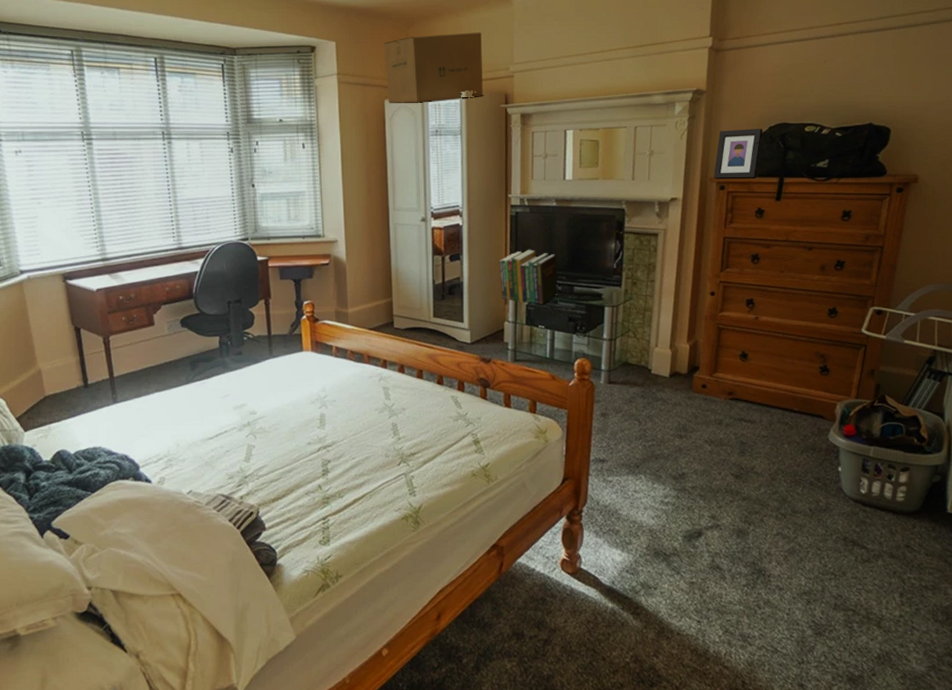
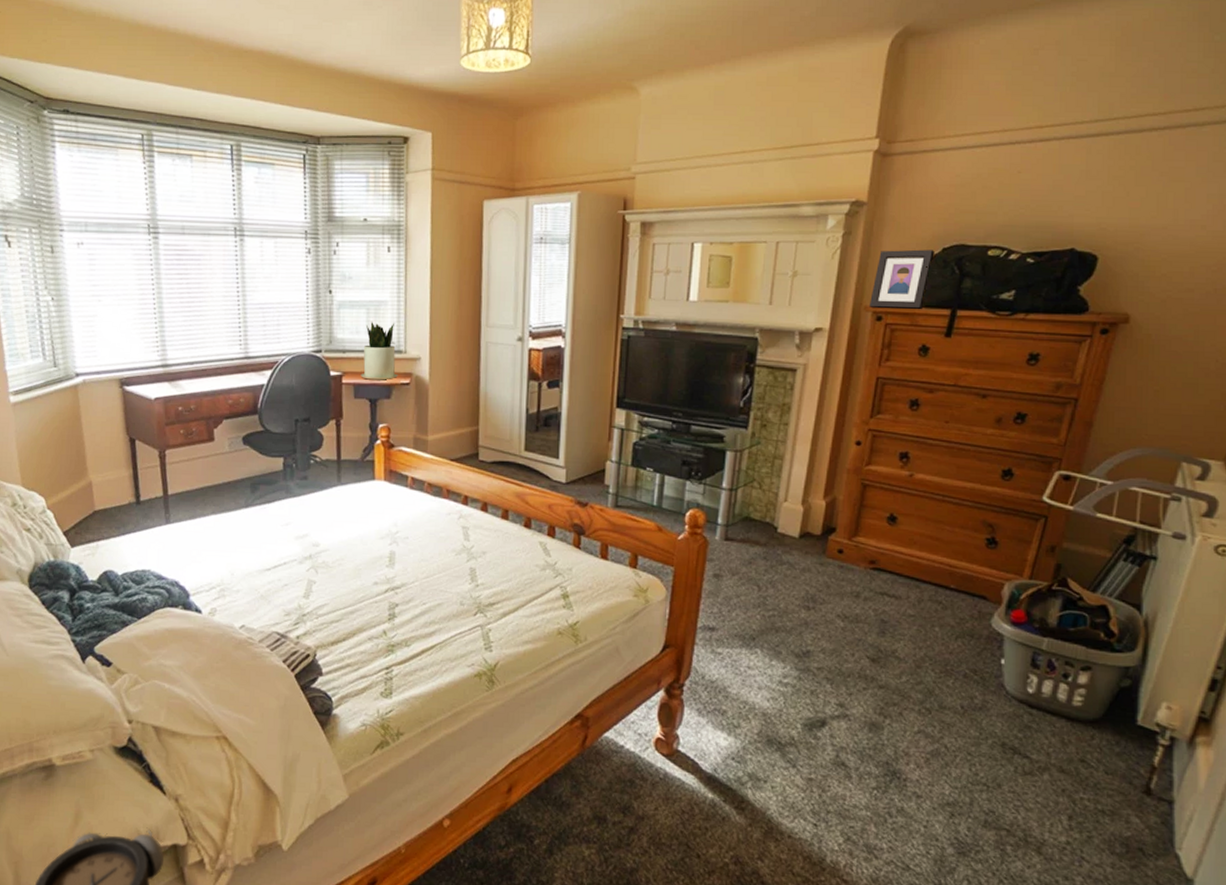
planter: none [285,210,318,262] -> present [360,321,398,381]
box: present [384,32,483,104] -> none [486,125,601,207]
books: present [499,249,558,305] -> none [604,379,673,445]

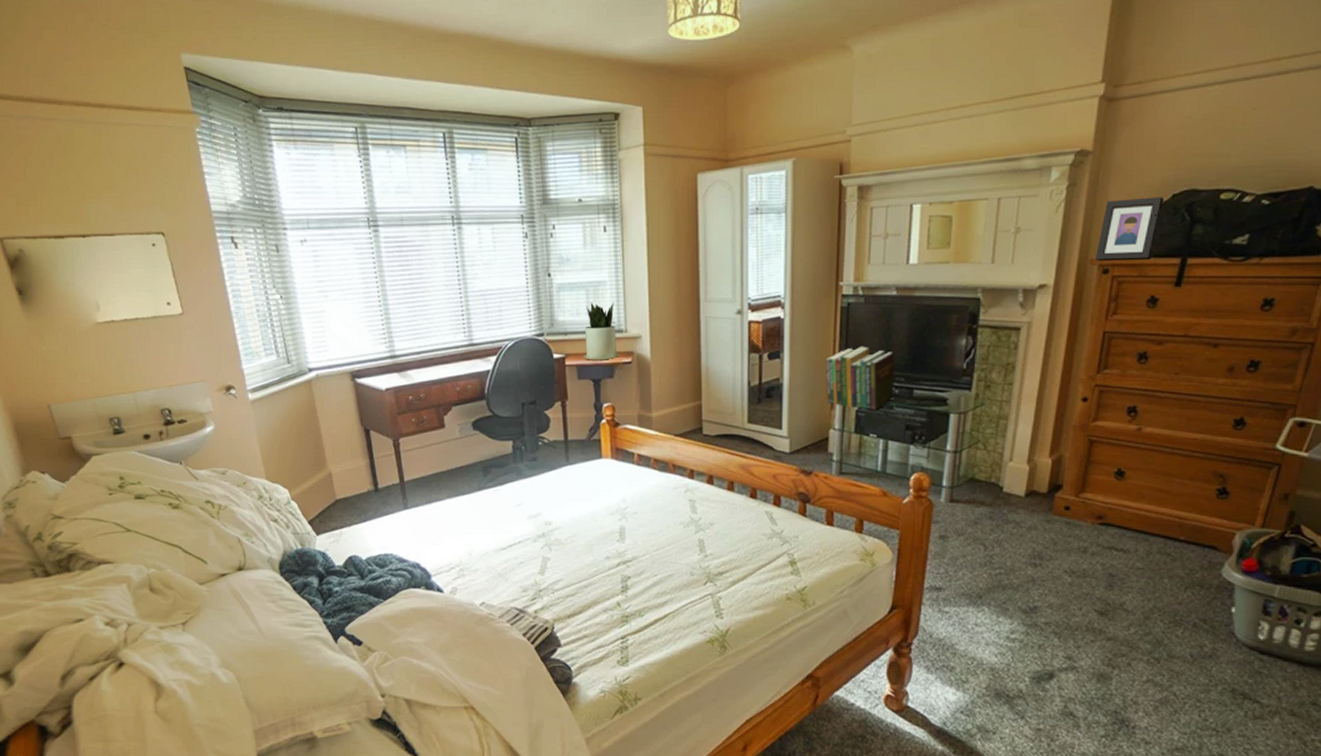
books: none [604,379,673,445] -> present [826,346,894,411]

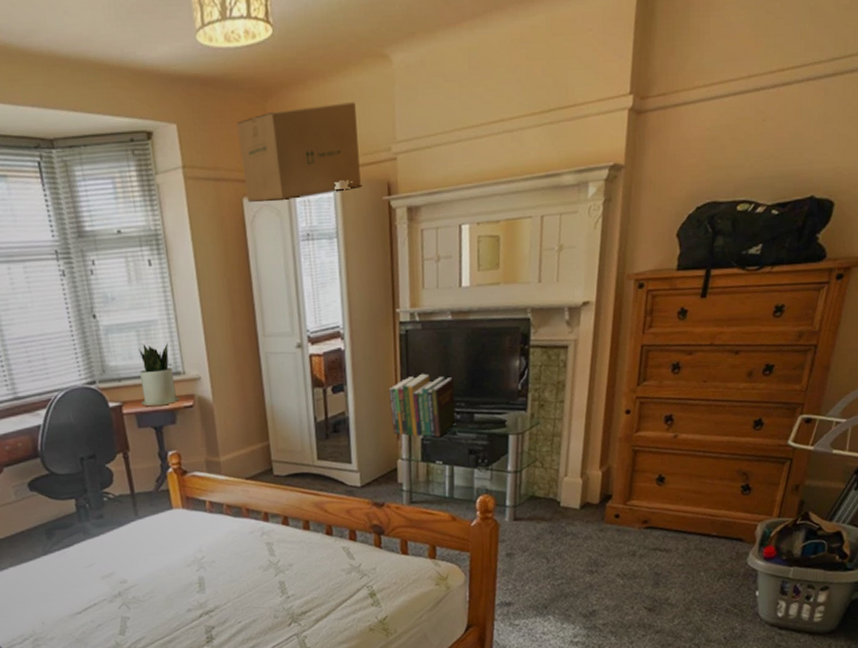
box: none [698,88,814,178] -> present [236,102,361,203]
picture frame: present [1095,197,1164,262] -> none [631,210,689,276]

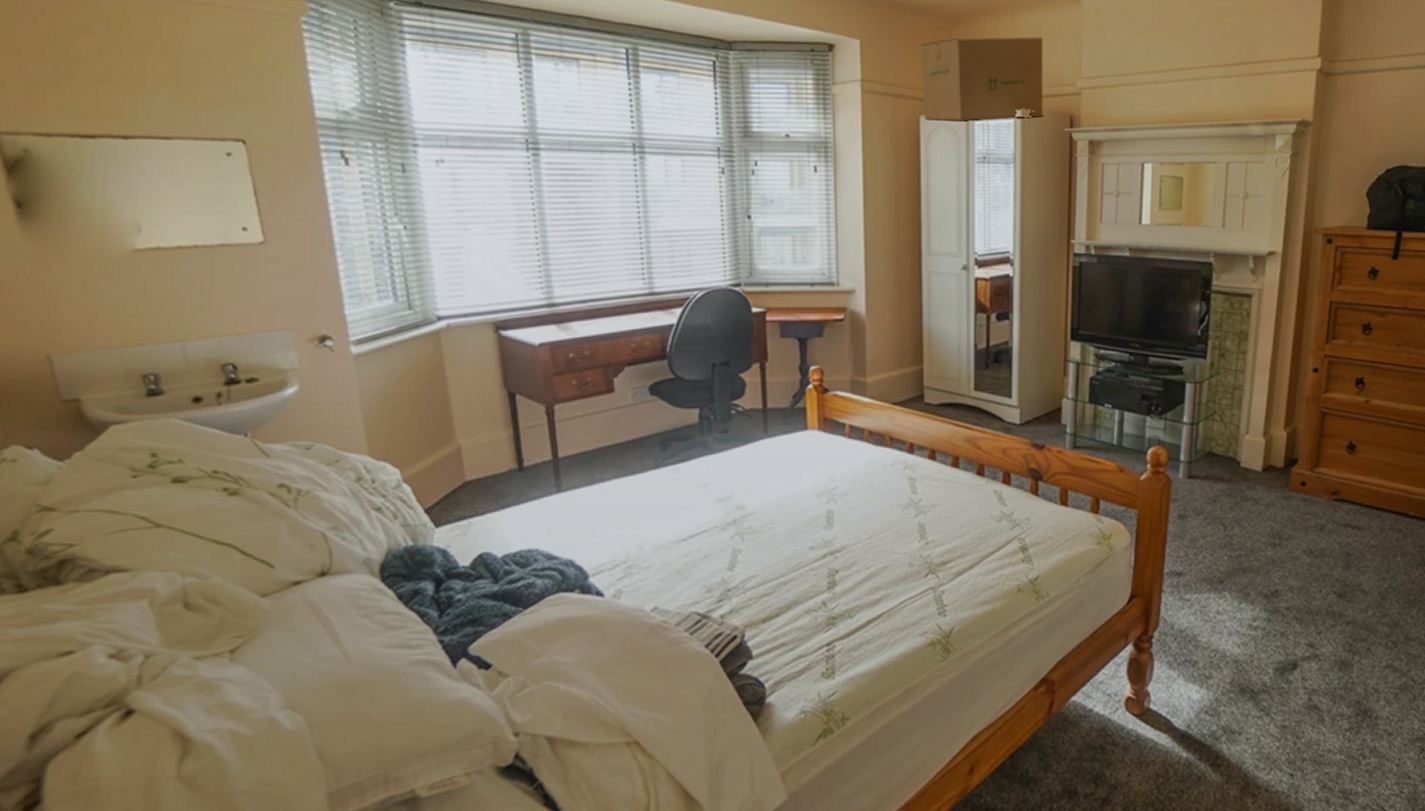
planter: present [139,343,180,407] -> none [787,249,830,317]
books: present [389,373,456,438] -> none [1058,308,1129,379]

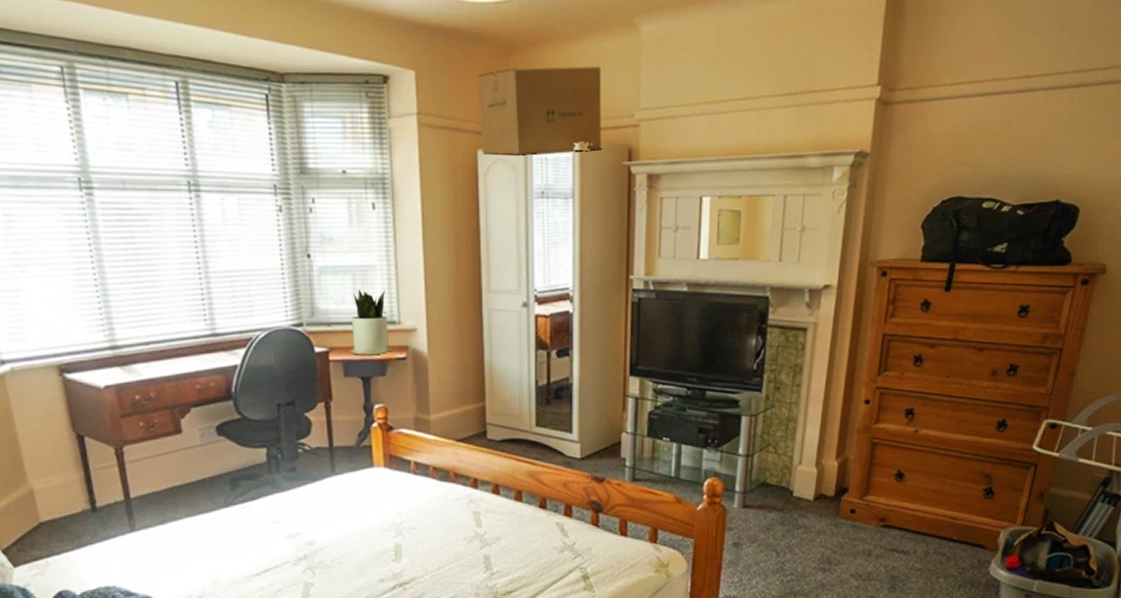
planter: none [787,249,830,317] -> present [350,288,393,355]

